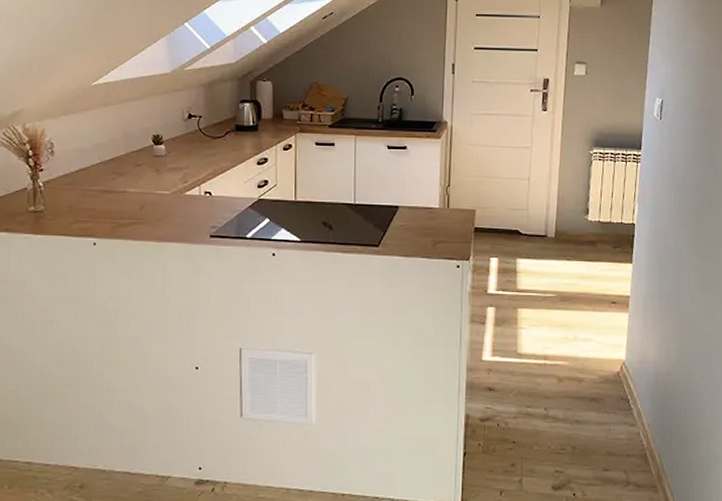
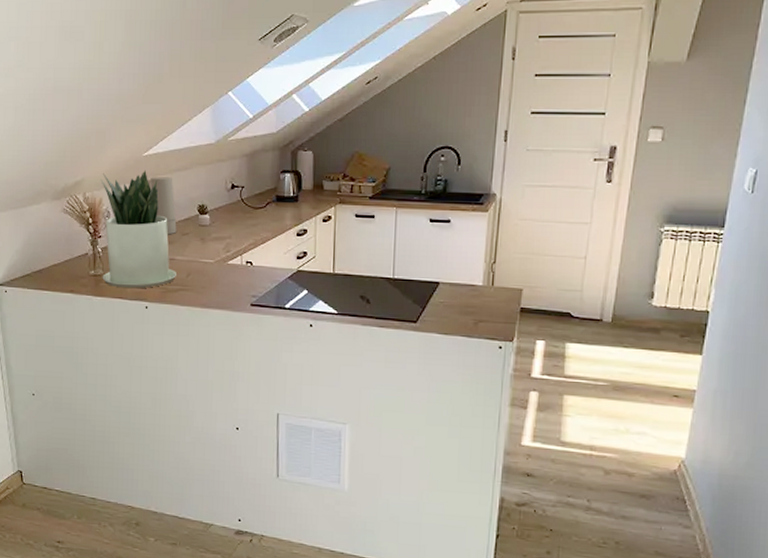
planter: none [43,100,129,224] -> present [100,170,176,289]
canister: none [100,107,129,167] -> present [150,177,177,235]

